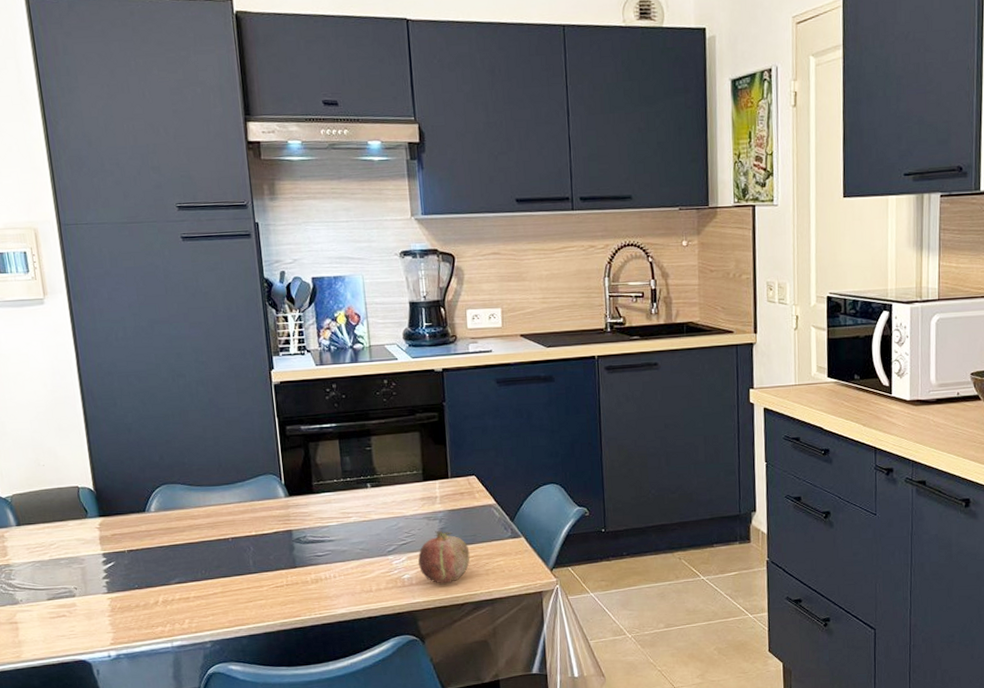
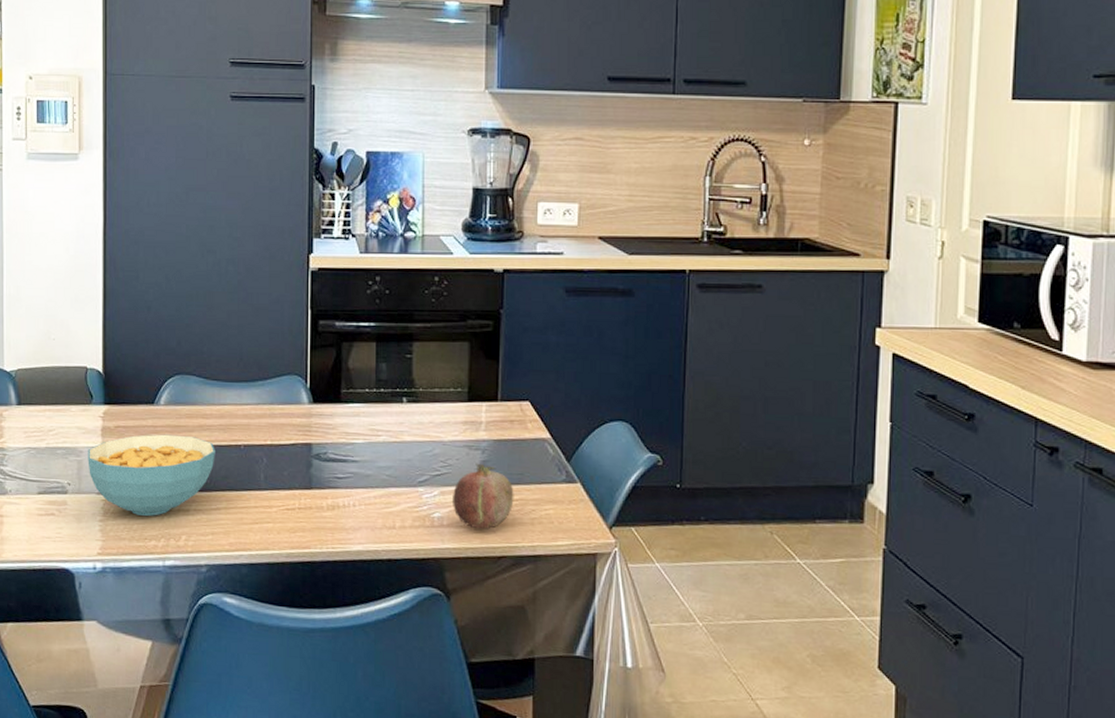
cereal bowl: none [89,535,207,607] -> present [87,434,215,516]

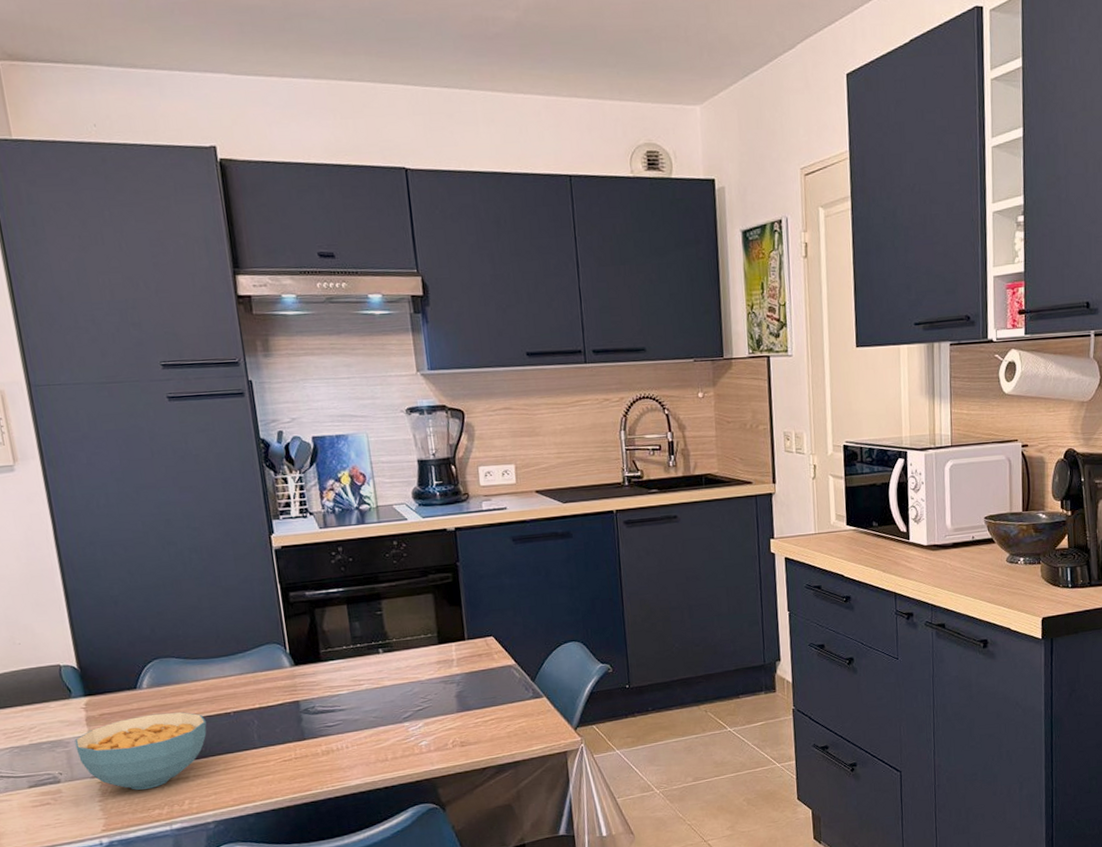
fruit: present [451,463,514,529] -> none [435,694,491,748]

